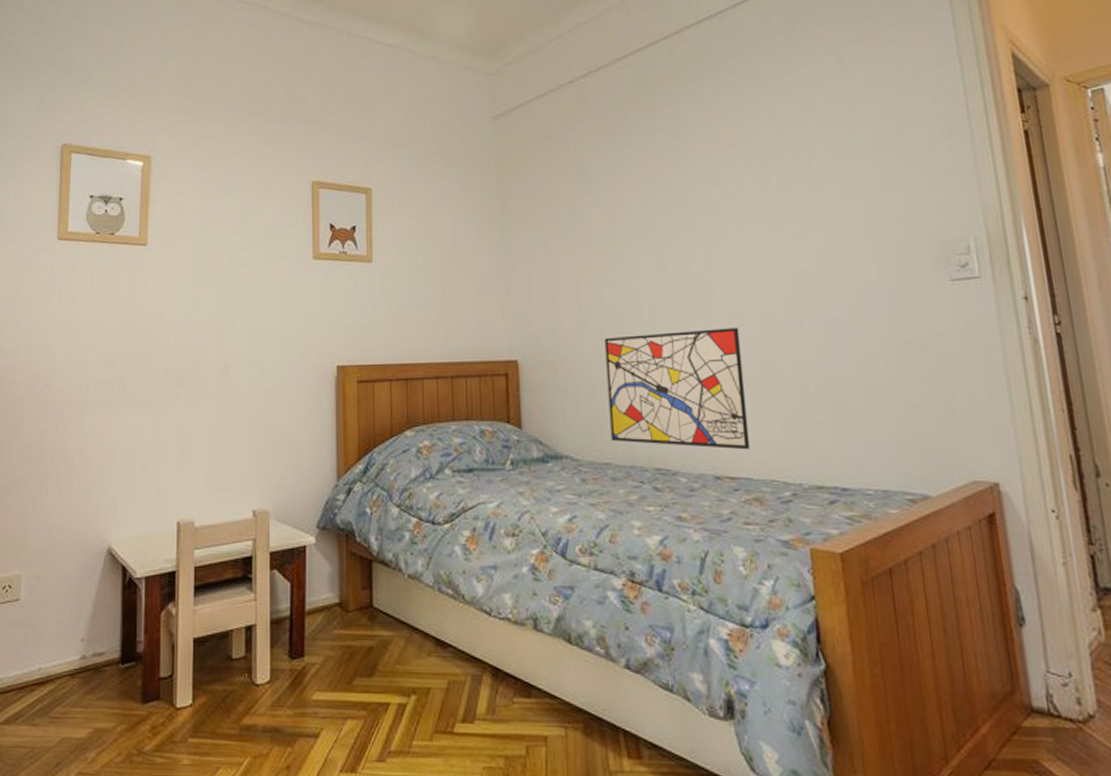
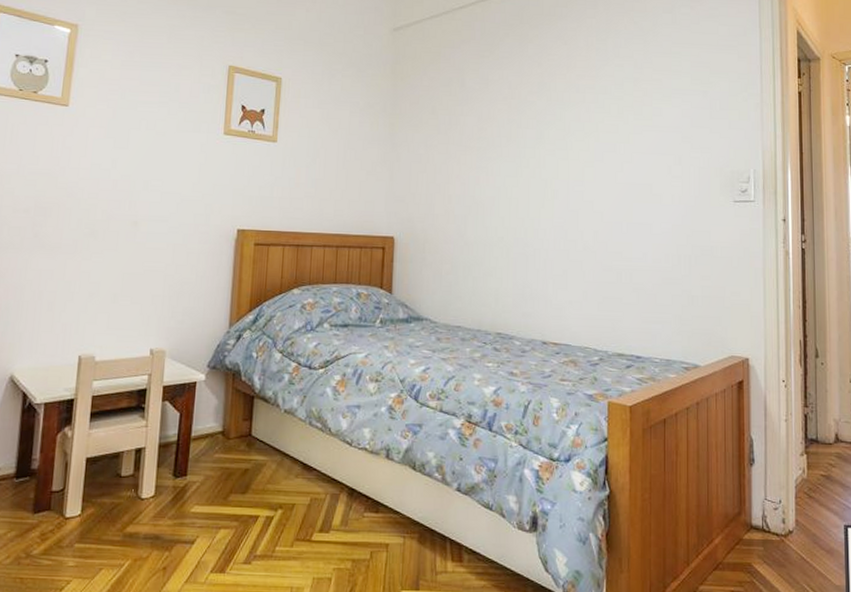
wall art: present [604,328,751,450] -> none [464,224,574,322]

